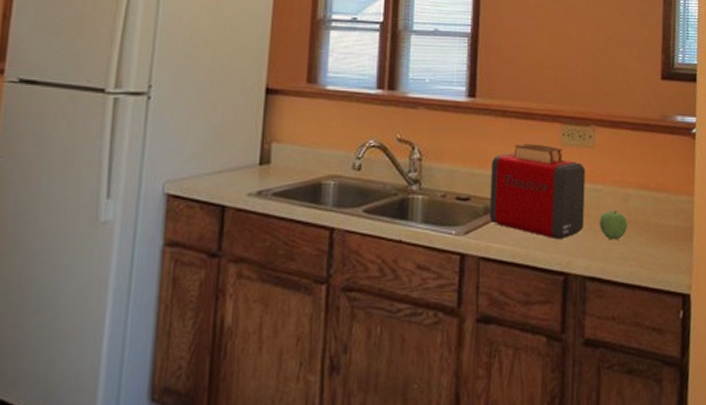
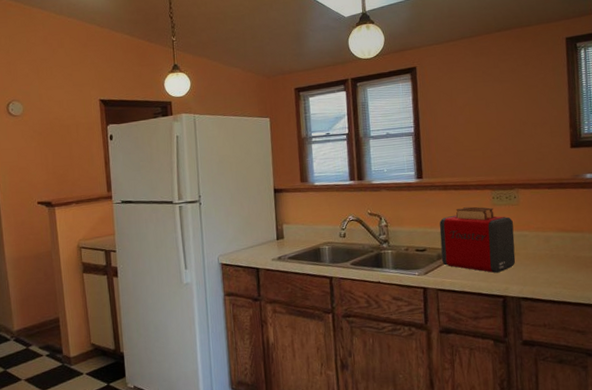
apple: present [599,211,628,240] -> none [527,249,551,271]

